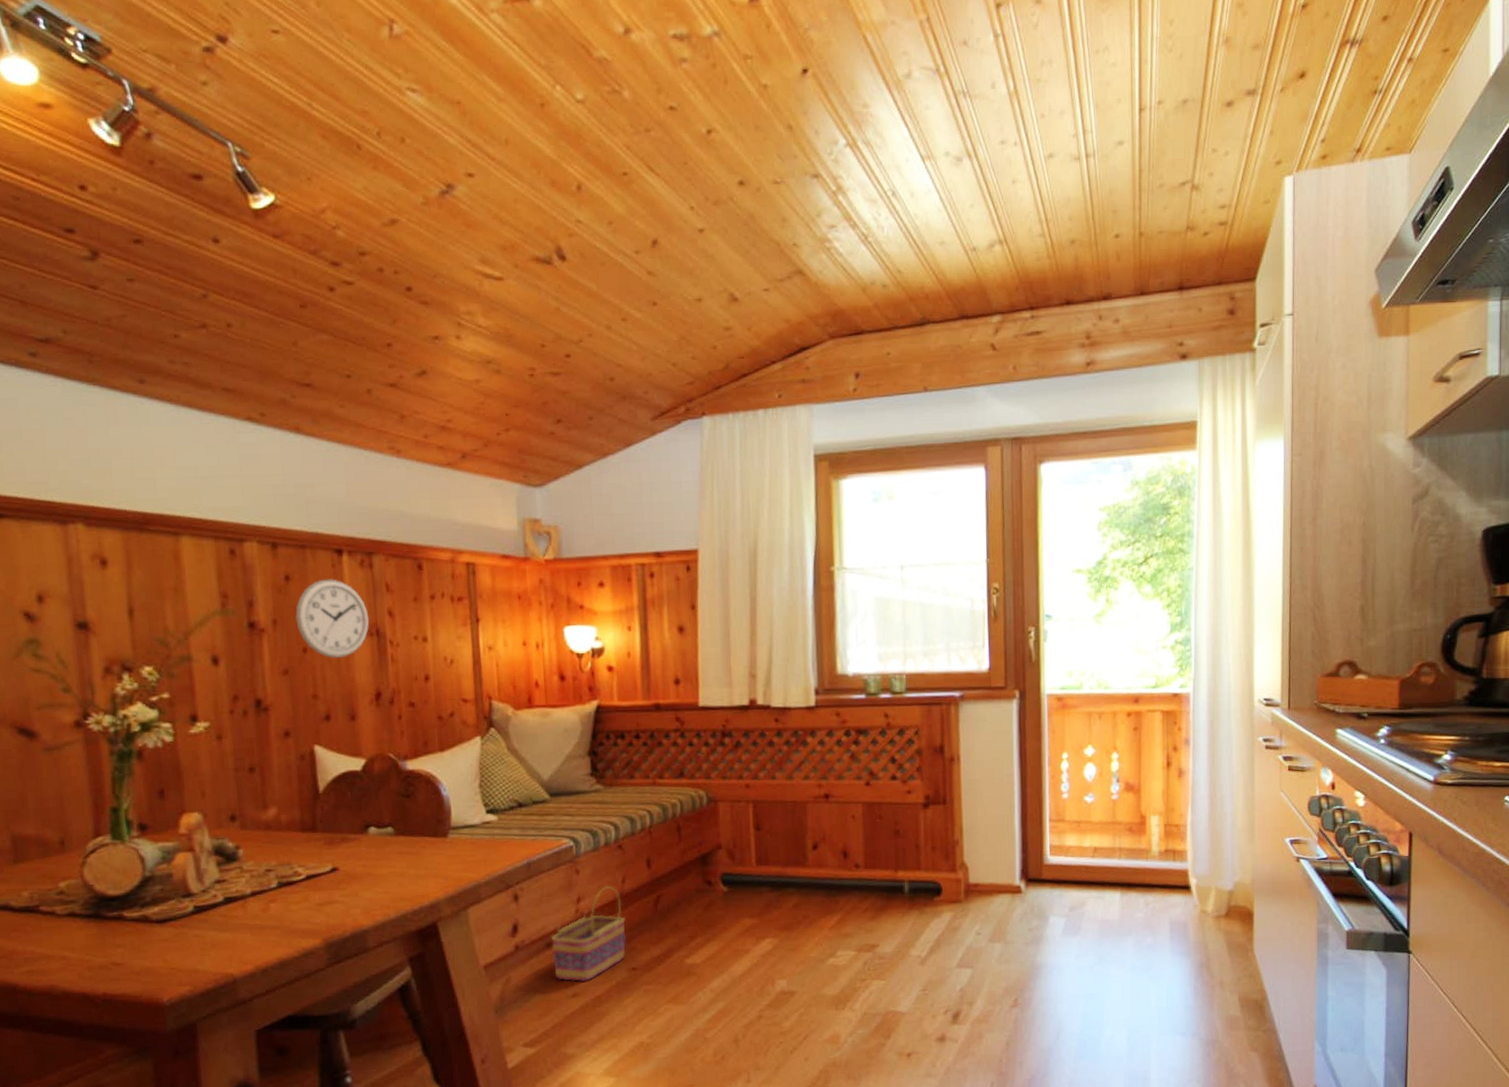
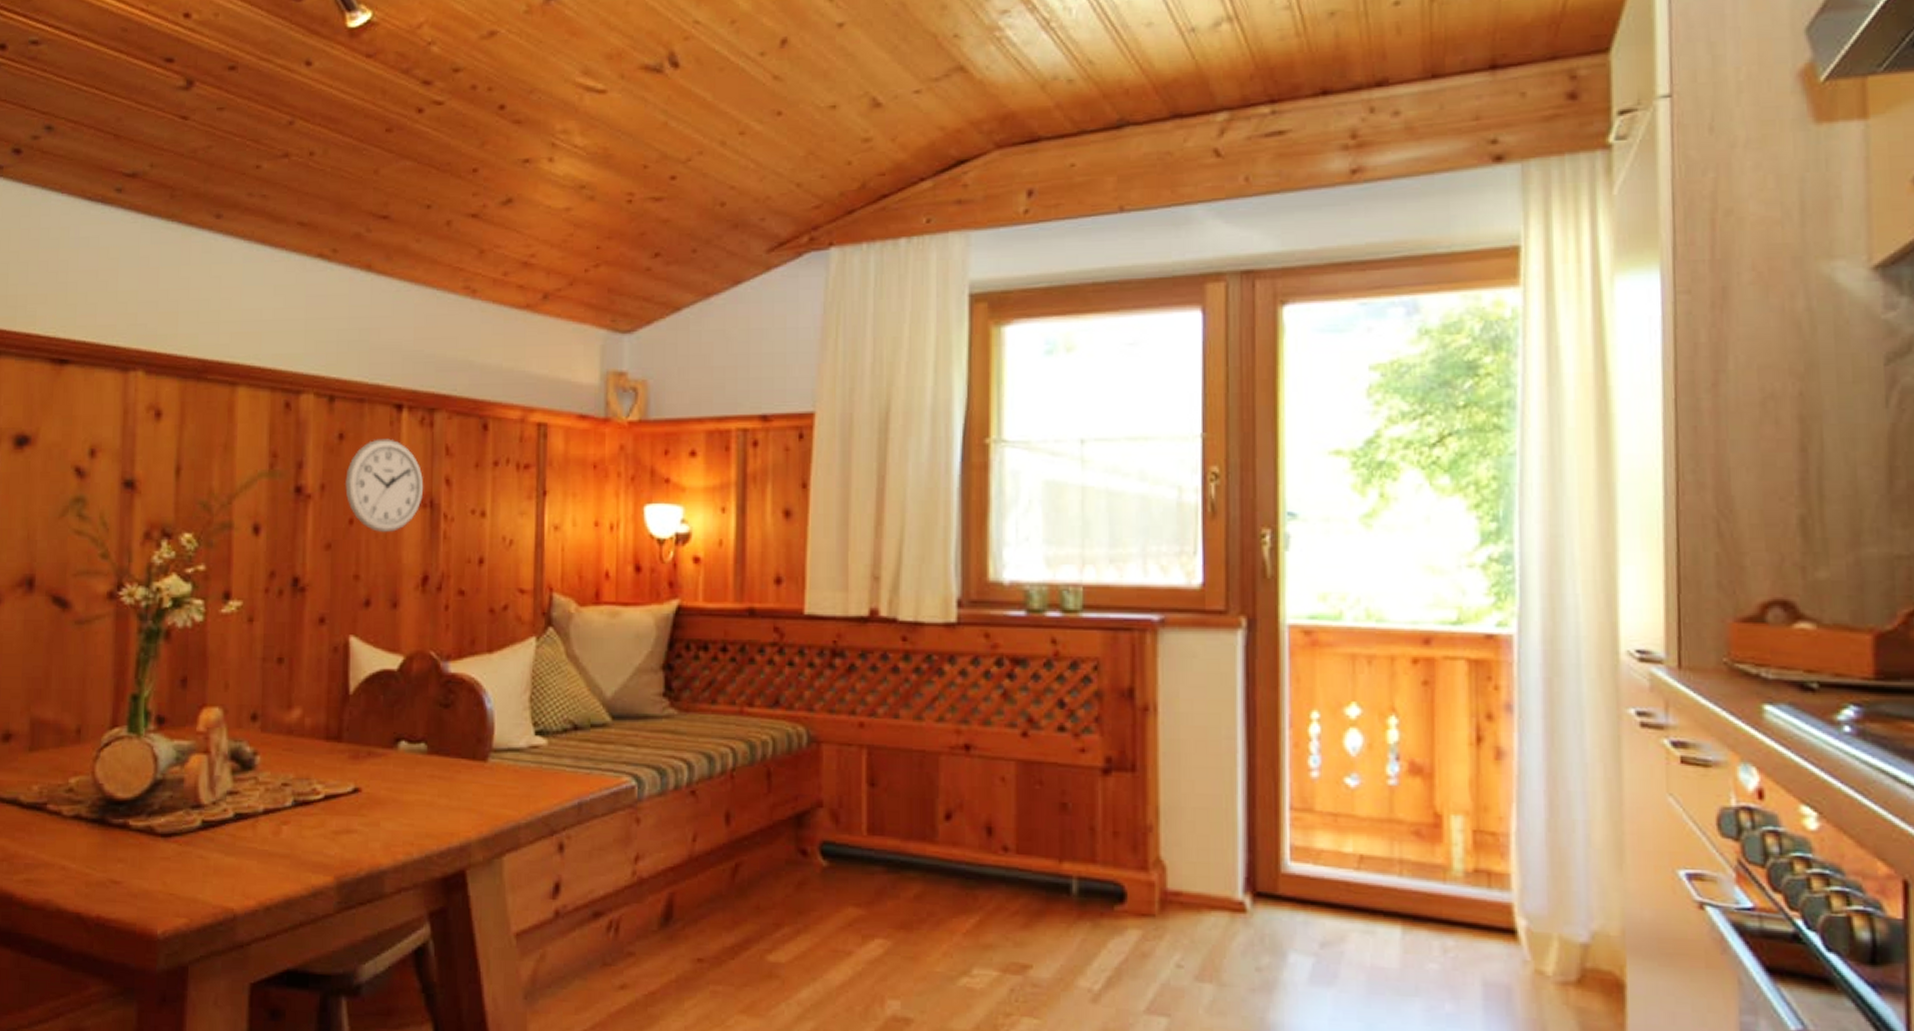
basket: present [551,885,626,982] -> none [600,843,693,971]

